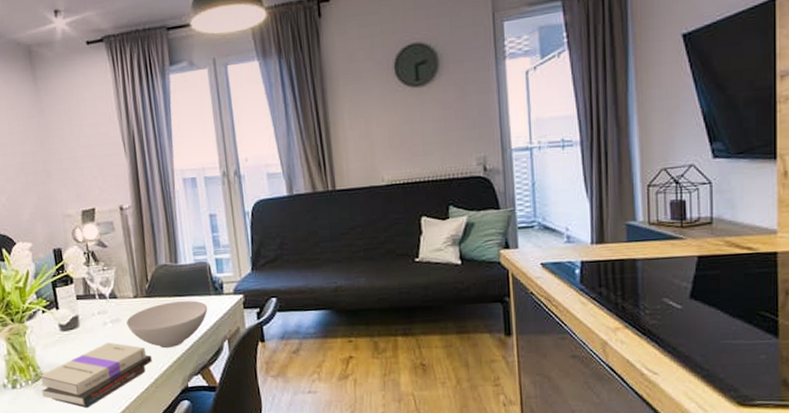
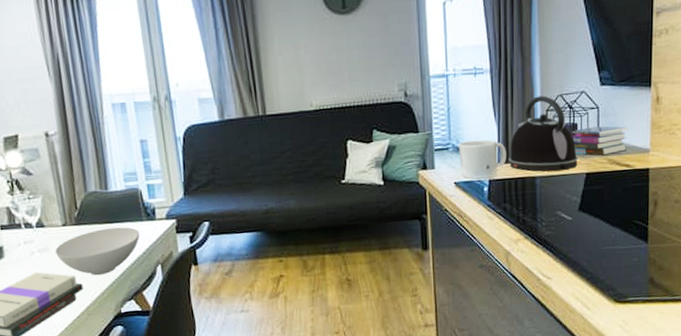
mug: none [545,217,601,261] -> present [458,139,506,180]
kettle: none [604,169,688,254] -> present [509,95,578,172]
books: none [678,203,748,237] -> present [571,126,628,156]

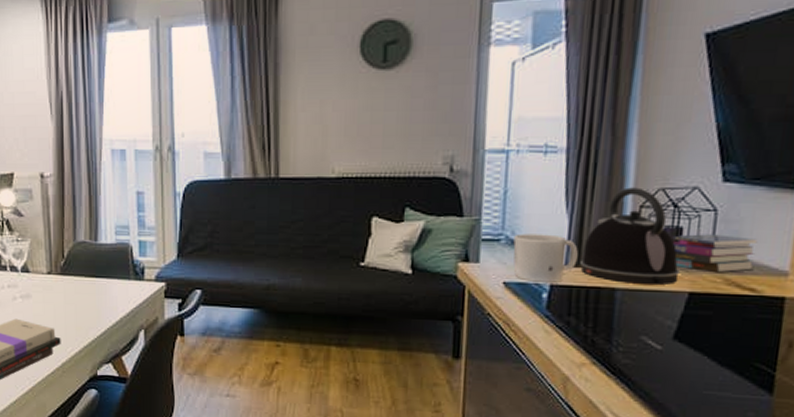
bowl: present [55,227,140,276] -> none [37,282,126,332]

